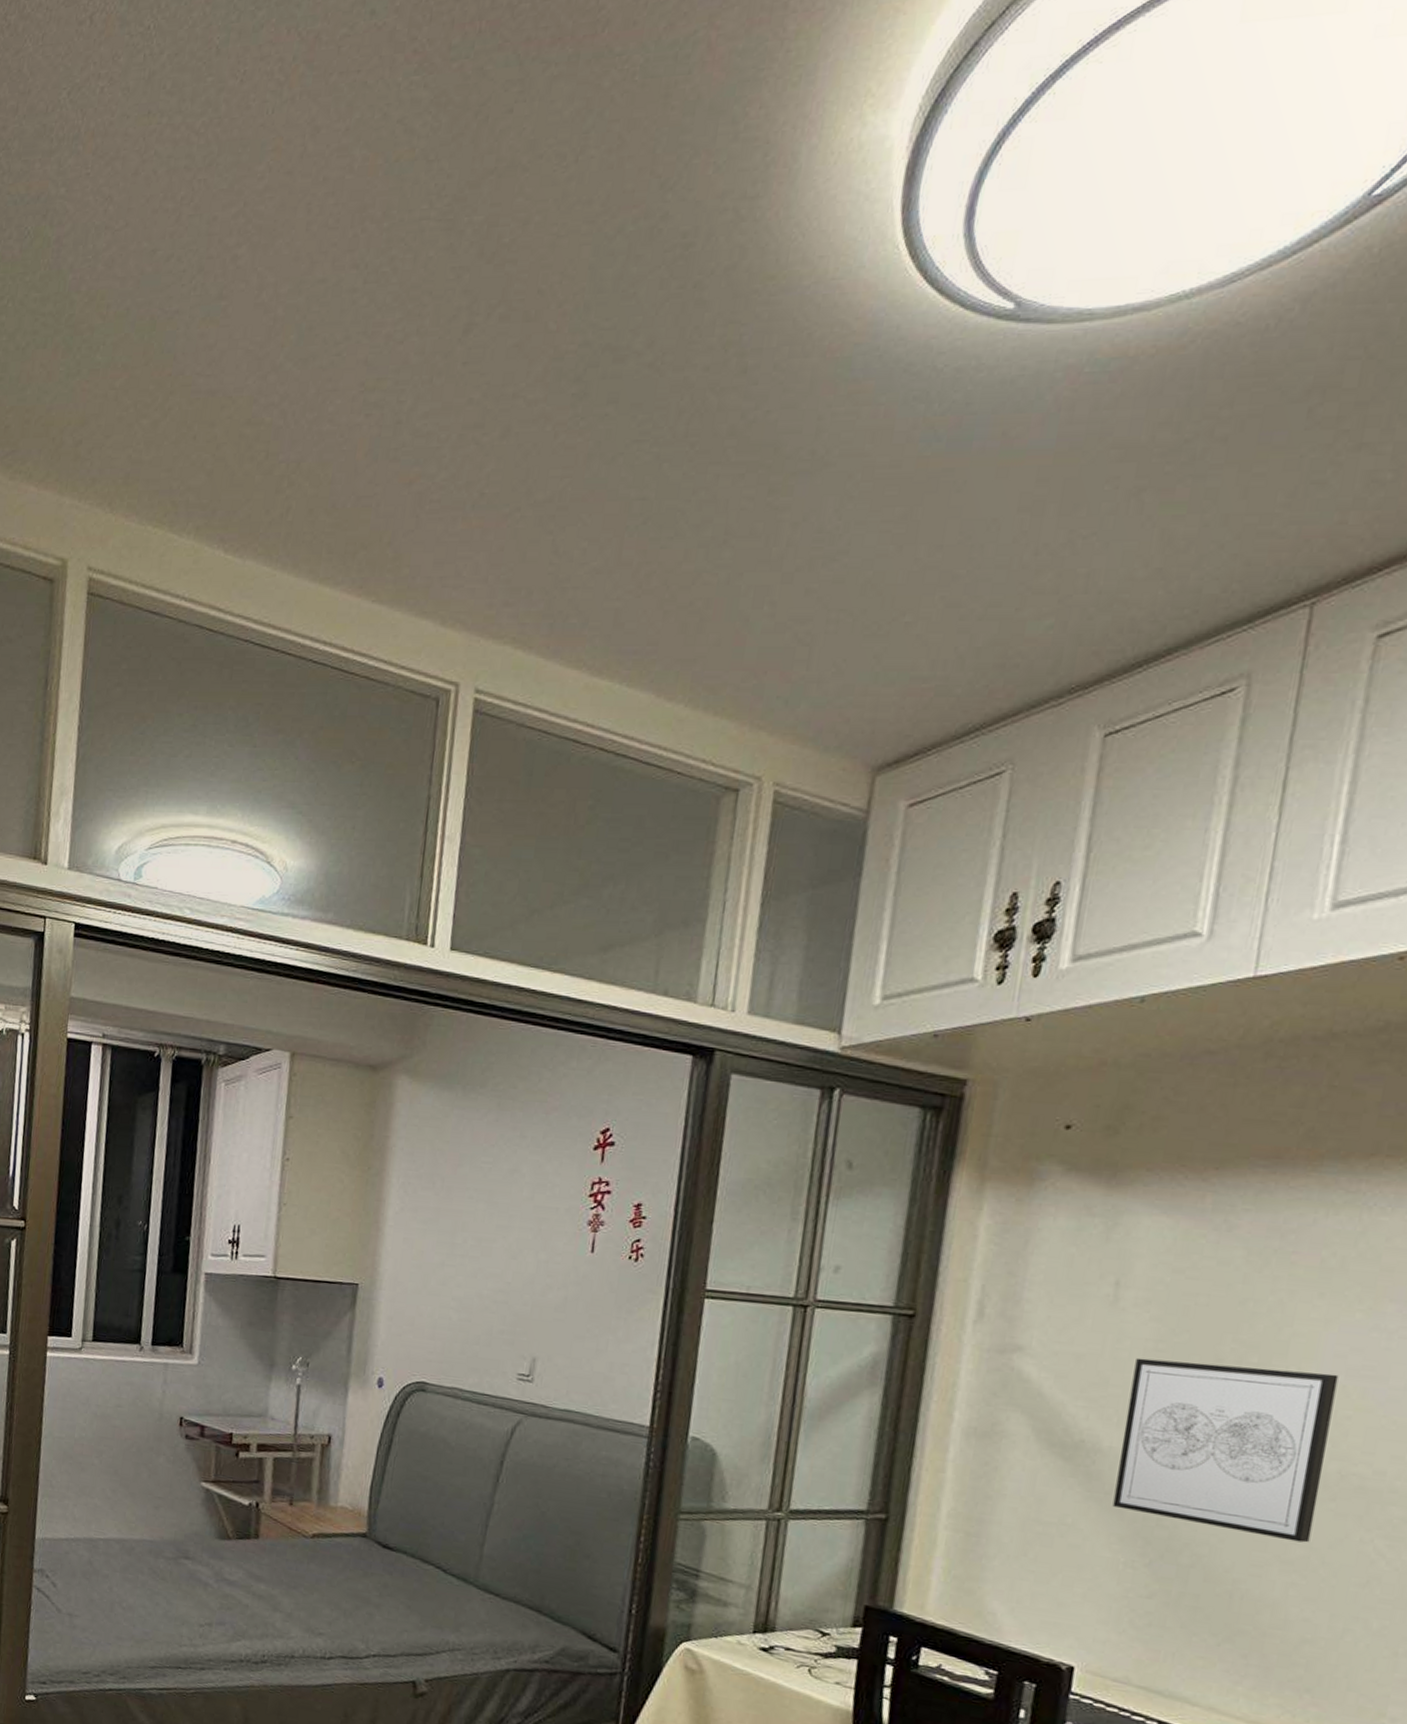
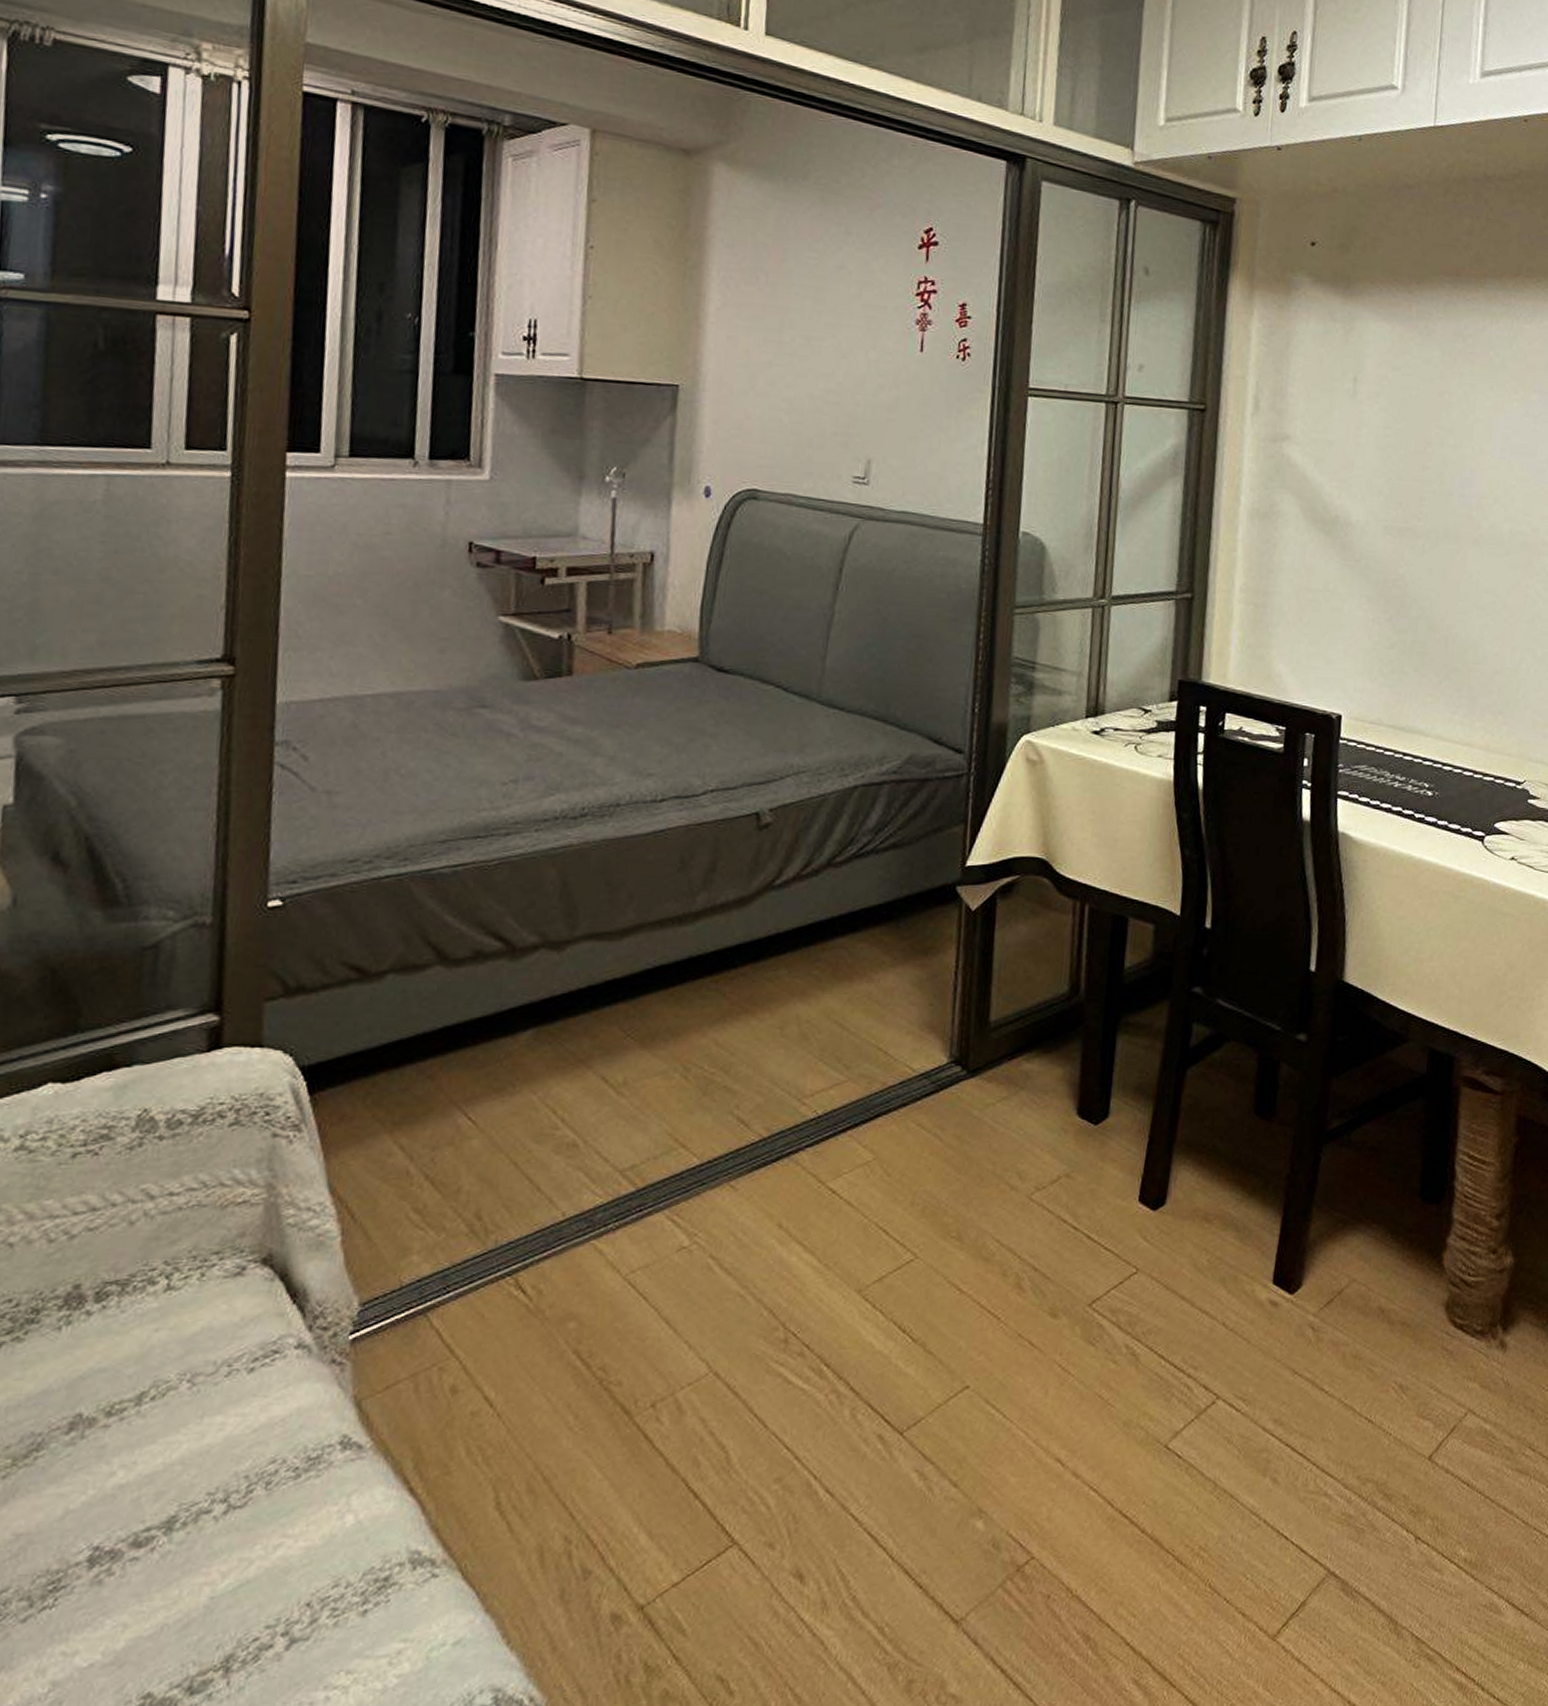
wall art: present [1112,1357,1339,1543] -> none [1362,442,1506,591]

